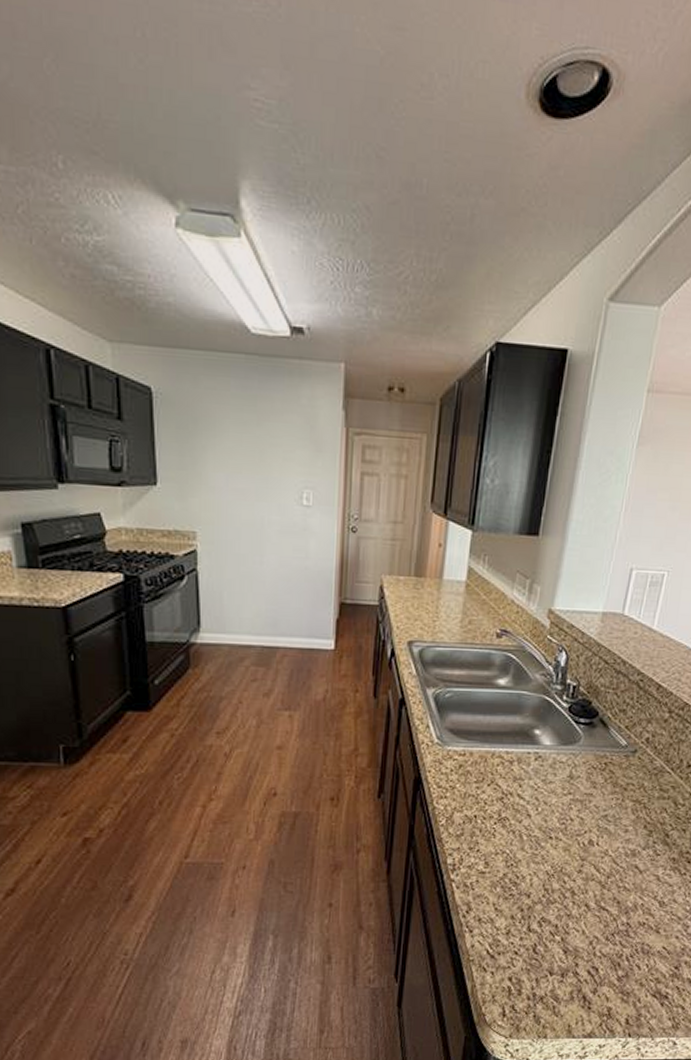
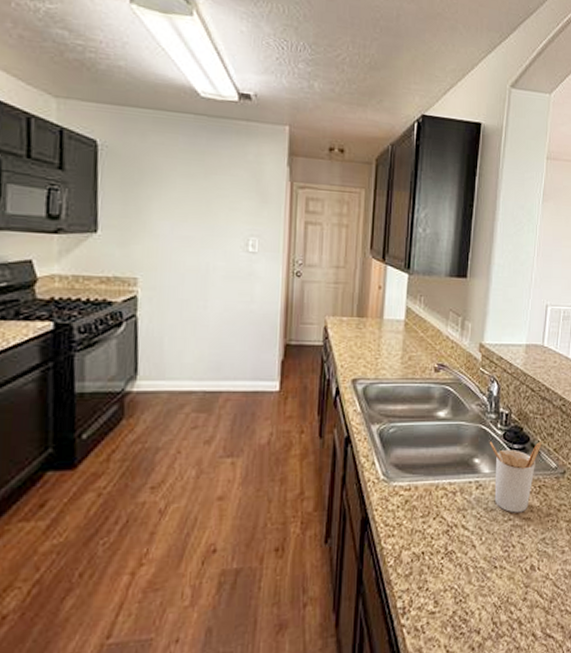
utensil holder: none [553,713,612,788] -> present [490,441,542,513]

